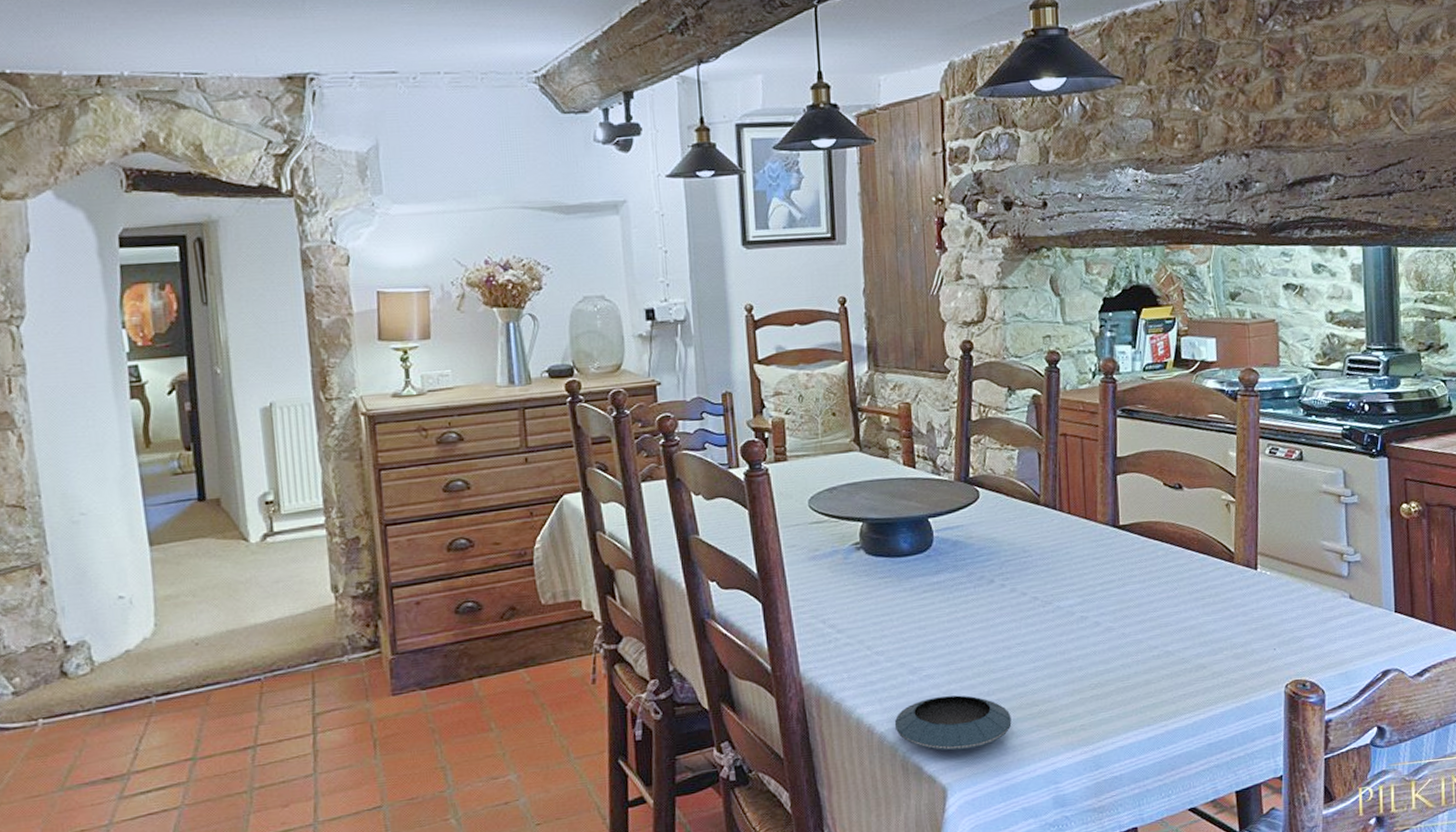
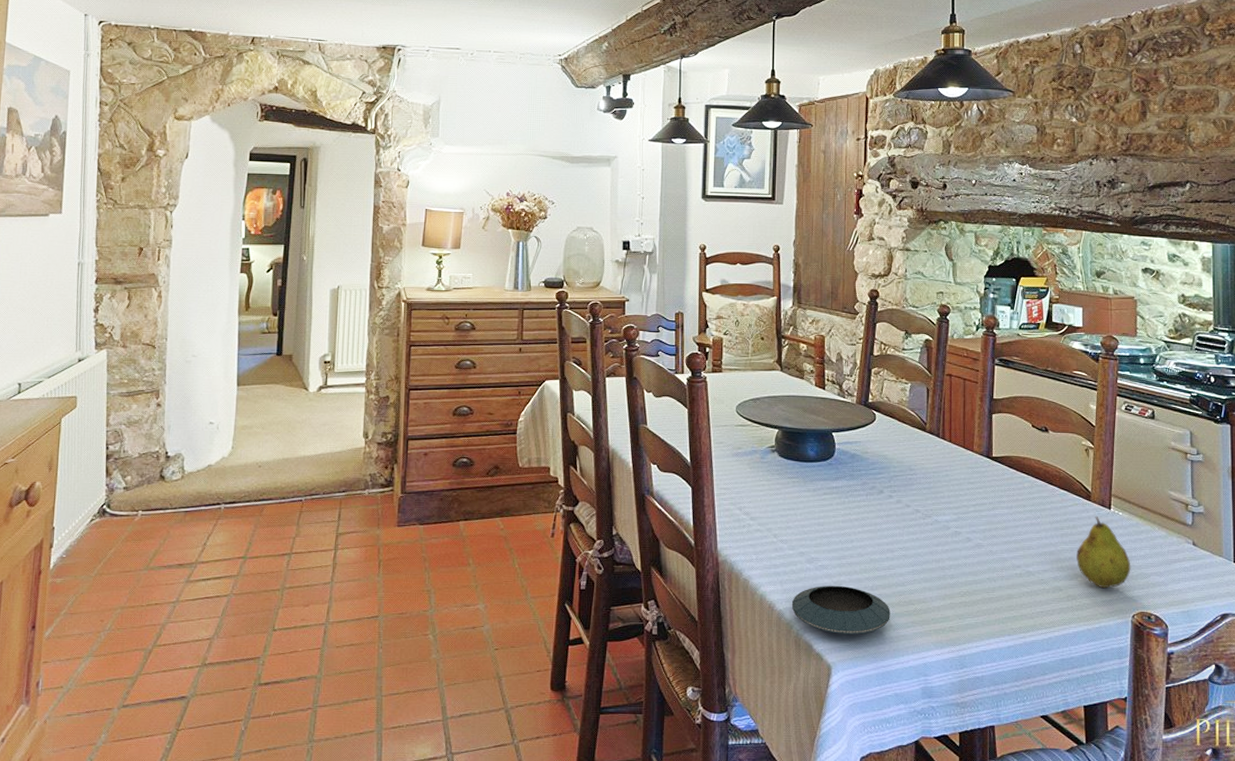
fruit: none [1221,580,1282,660] -> present [1077,517,1131,589]

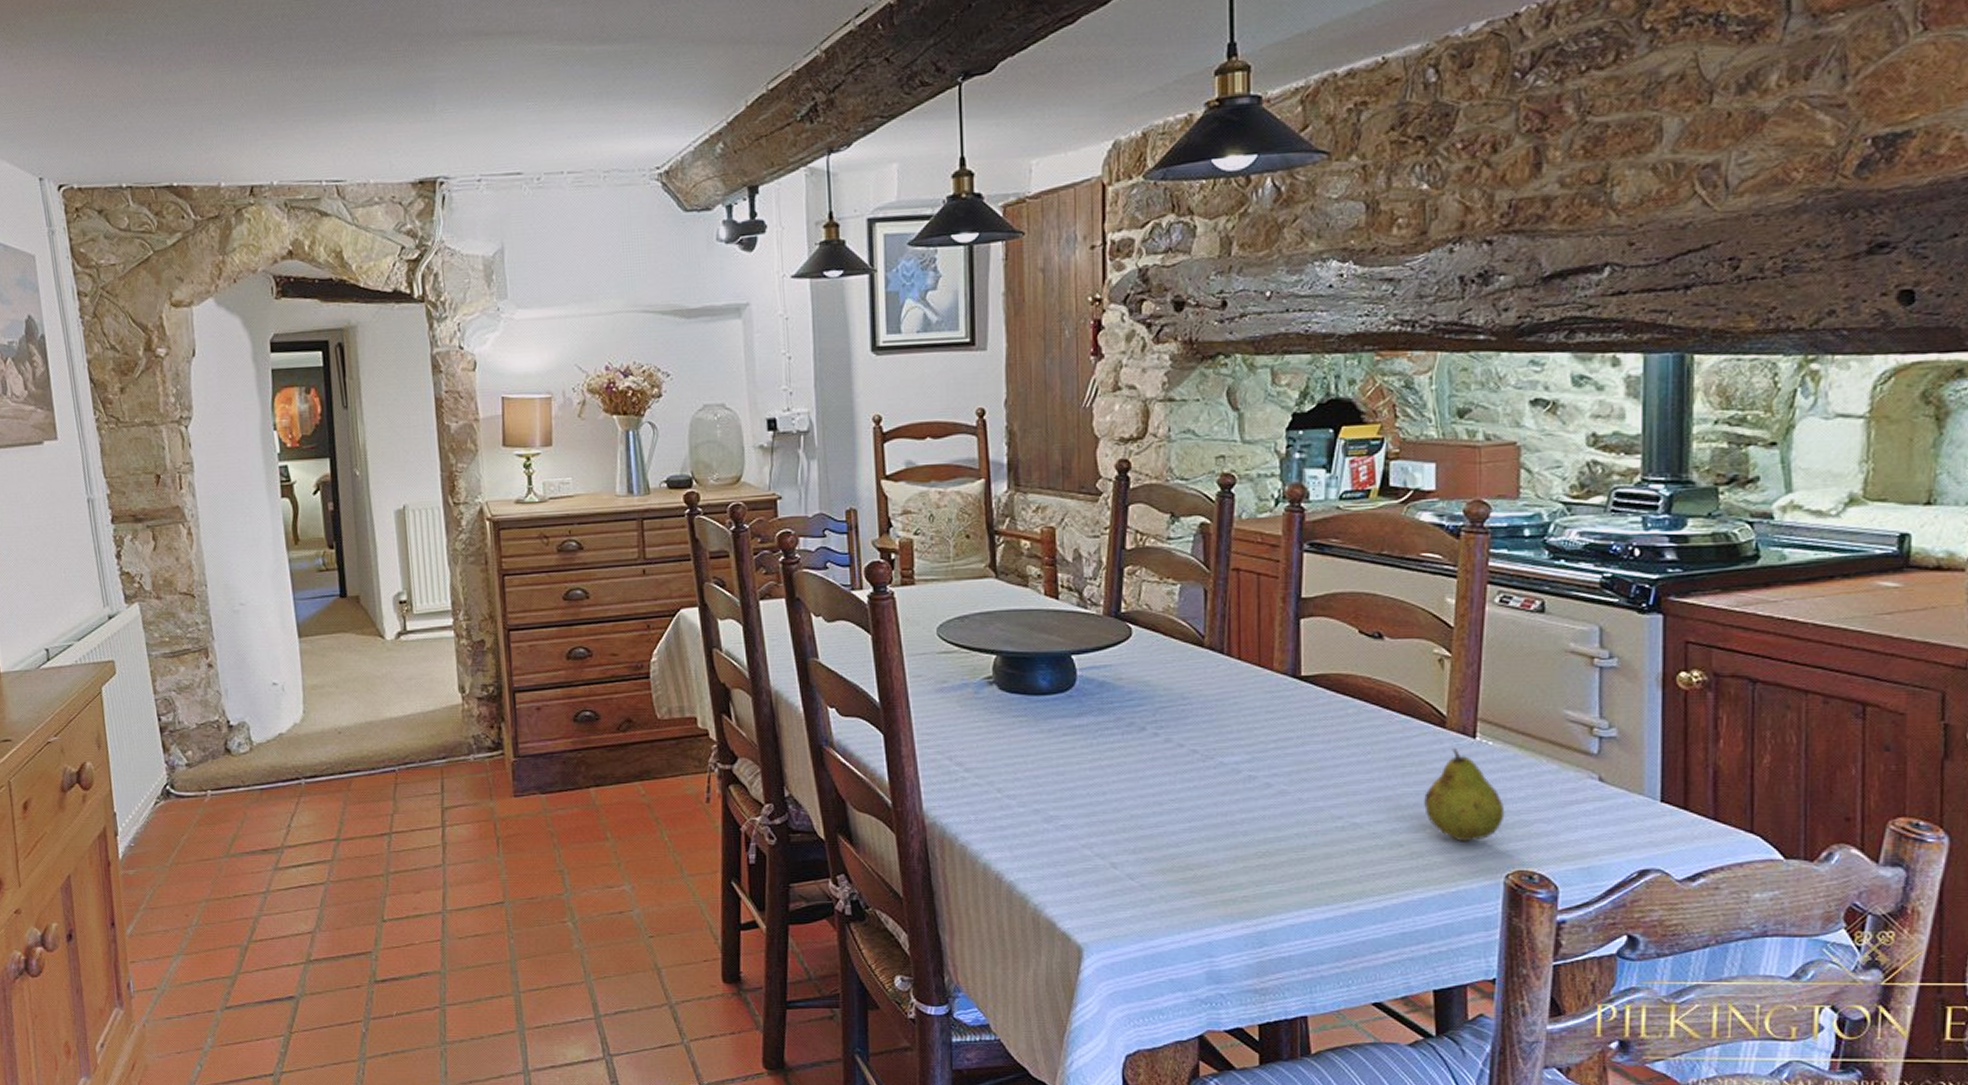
saucer: present [791,586,890,635] -> none [1025,850,1161,909]

